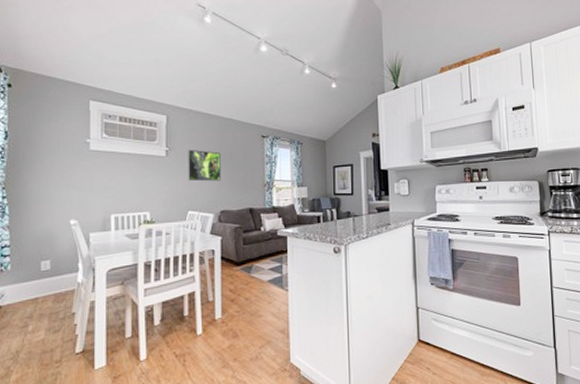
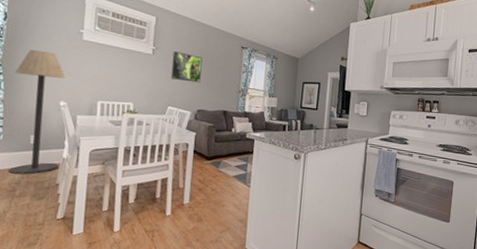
floor lamp: none [18,167,75,307] -> present [9,50,66,175]

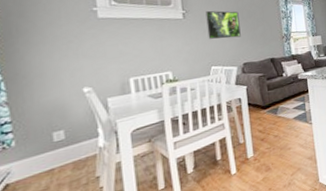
floor lamp: present [9,50,66,175] -> none [16,37,96,181]

